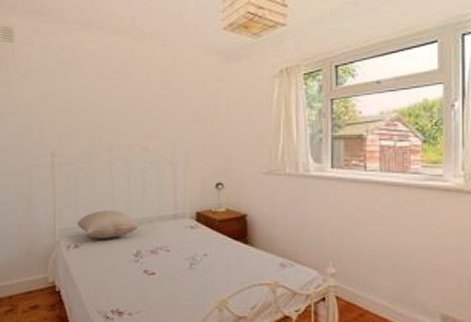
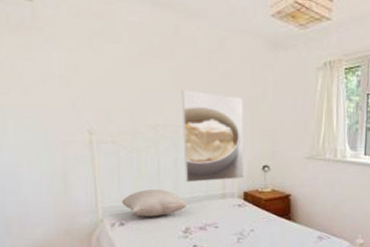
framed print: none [135,109,196,203] -> present [181,90,244,183]

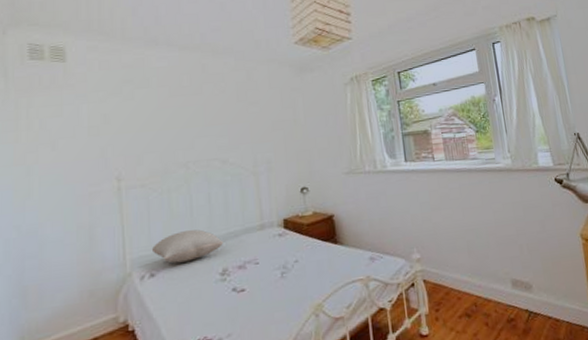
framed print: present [181,90,244,183] -> none [212,122,282,218]

